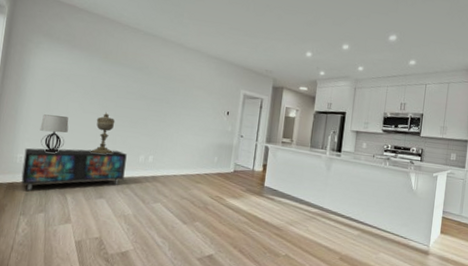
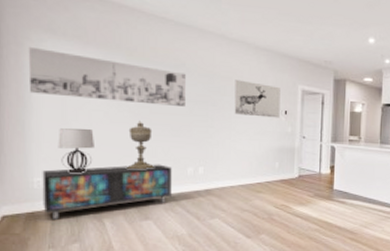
wall art: none [26,47,148,104] -> present [28,46,186,108]
wall art: none [184,82,226,118] -> present [234,79,281,118]

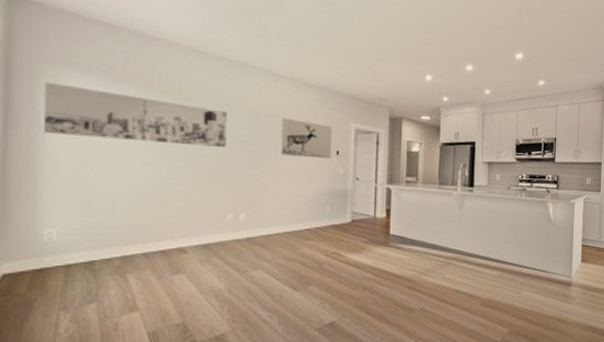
storage cabinet: present [42,164,172,220] -> none [54,210,209,277]
lamp: present [58,128,94,173] -> none [75,172,119,222]
decorative urn: present [127,121,154,170] -> none [157,163,188,218]

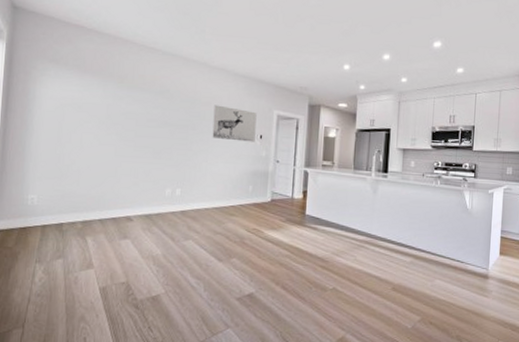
wall art: present [43,81,227,148] -> none [33,75,169,131]

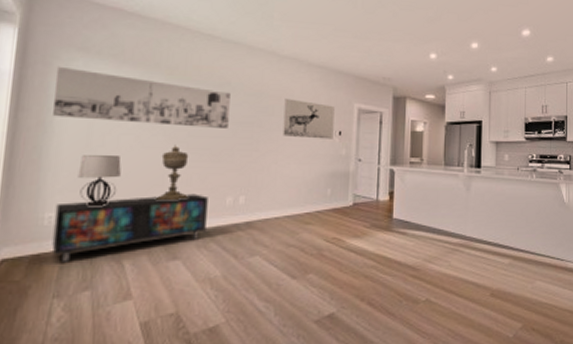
wall art: none [33,75,169,131] -> present [53,66,231,130]
storage cabinet: none [34,184,151,235] -> present [52,193,208,262]
lamp: none [52,149,84,191] -> present [77,154,121,206]
decorative urn: none [111,143,136,190] -> present [156,145,189,201]

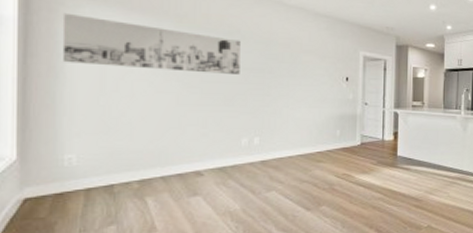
storage cabinet: present [52,193,208,262] -> none [74,135,224,200]
lamp: present [77,154,121,206] -> none [94,99,137,147]
decorative urn: present [156,145,189,201] -> none [174,90,204,143]
wall art: present [282,98,335,139] -> none [293,46,341,85]

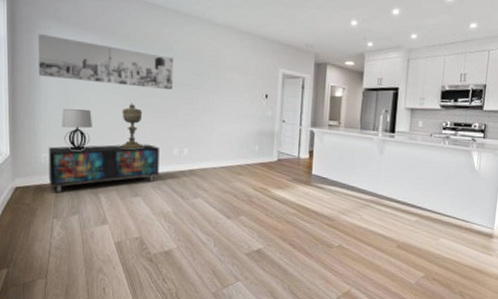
storage cabinet: none [74,135,224,200] -> present [48,144,159,193]
lamp: none [94,99,137,147] -> present [61,109,92,150]
decorative urn: none [174,90,204,143] -> present [120,103,144,149]

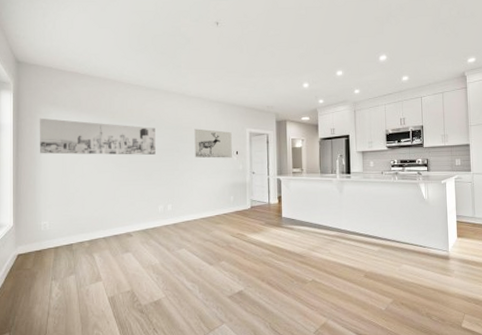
storage cabinet: present [48,144,159,193] -> none [47,204,146,256]
lamp: present [61,109,92,150] -> none [59,178,86,216]
decorative urn: present [120,103,144,149] -> none [111,169,132,211]
wall art: none [217,63,262,102] -> present [194,128,232,158]

